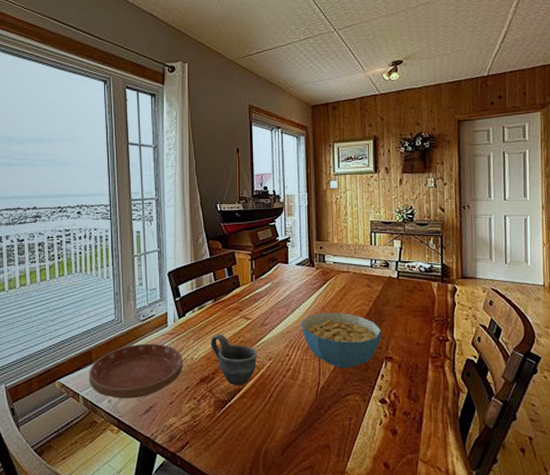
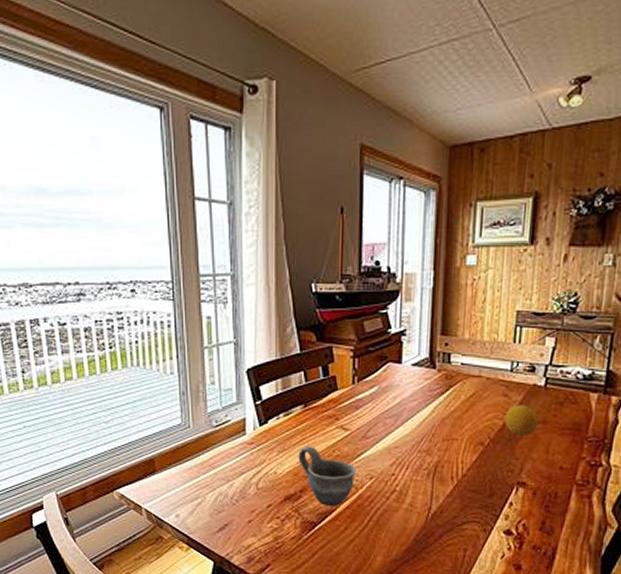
saucer: present [89,343,183,399] -> none [152,453,265,515]
cereal bowl: present [301,312,382,369] -> none [412,425,516,494]
fruit: none [370,293,396,318] -> present [505,405,539,436]

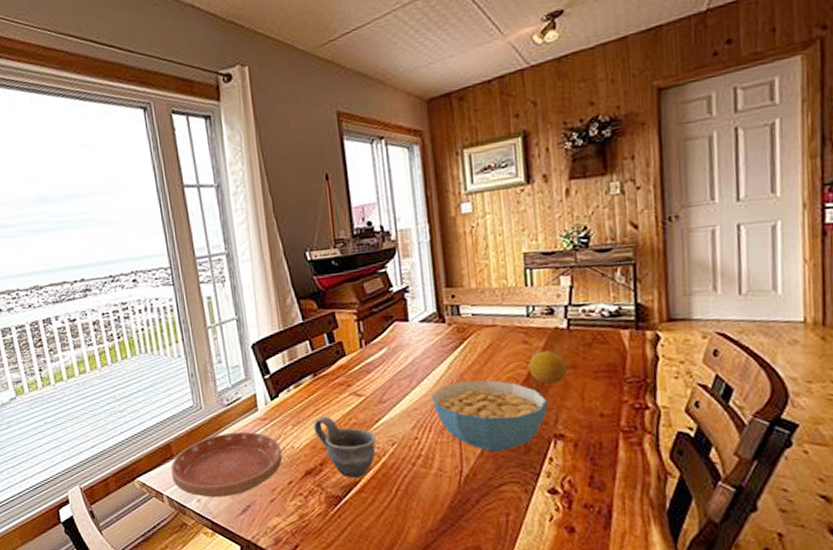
saucer: none [152,453,265,515] -> present [170,431,283,498]
cereal bowl: none [412,425,516,494] -> present [431,380,548,453]

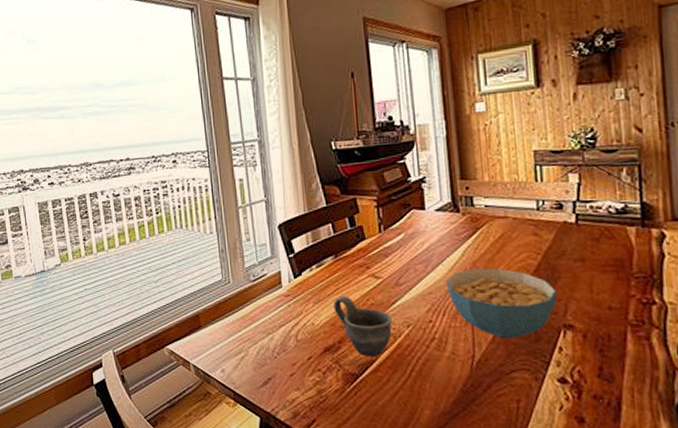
saucer: present [170,431,283,498] -> none [198,306,304,369]
fruit: present [528,350,568,384] -> none [539,243,576,275]

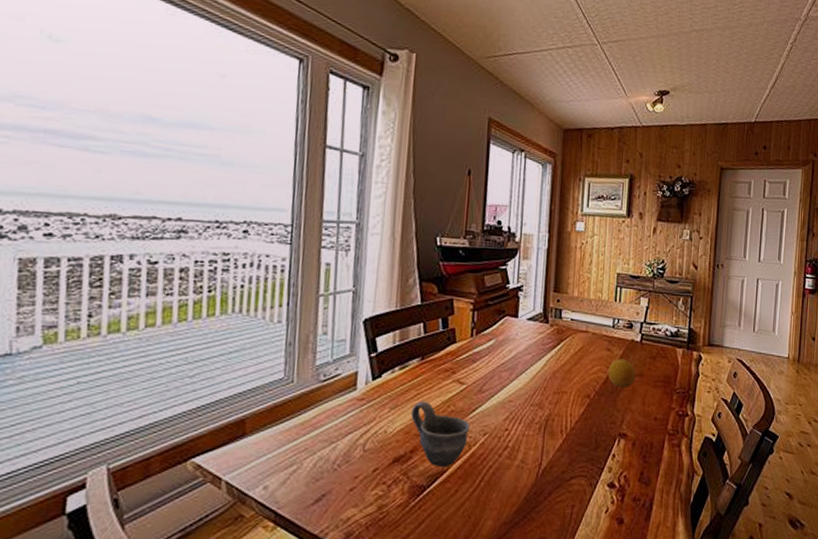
cereal bowl: present [445,268,557,339] -> none [526,378,618,447]
fruit: none [539,243,576,275] -> present [608,359,636,388]

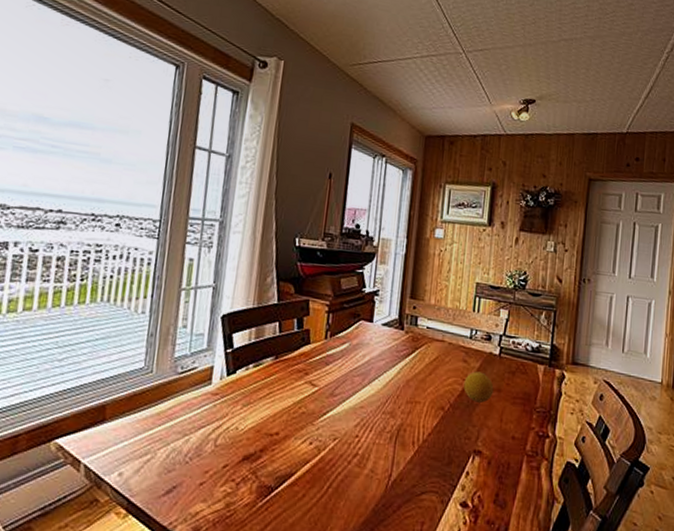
cup: present [411,401,470,468] -> none [262,400,321,470]

